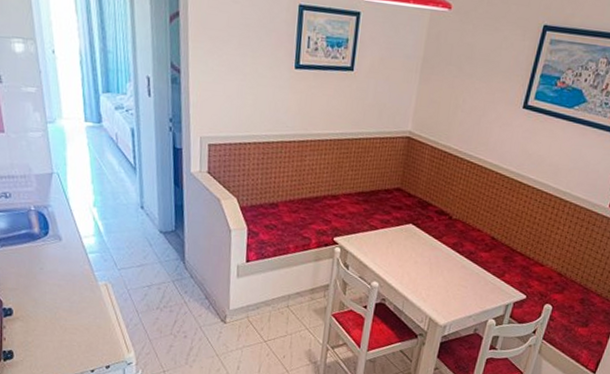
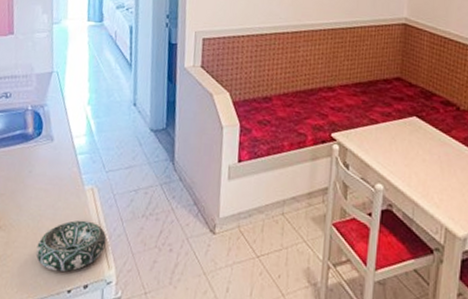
decorative bowl: none [56,311,124,355] -> present [36,220,107,272]

